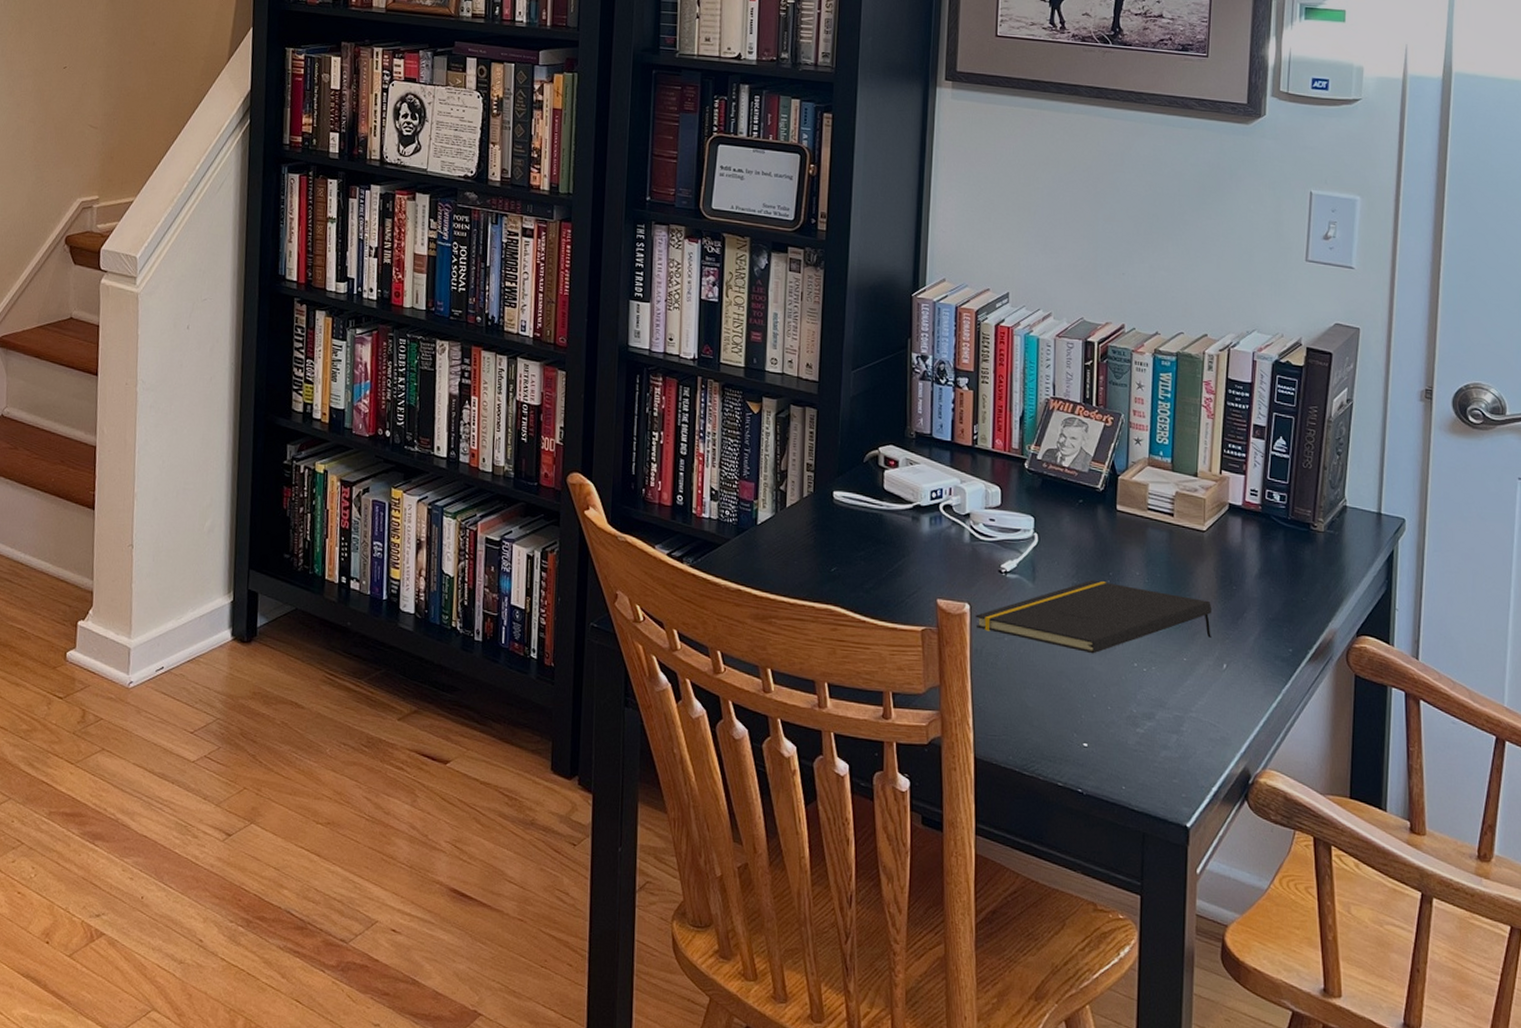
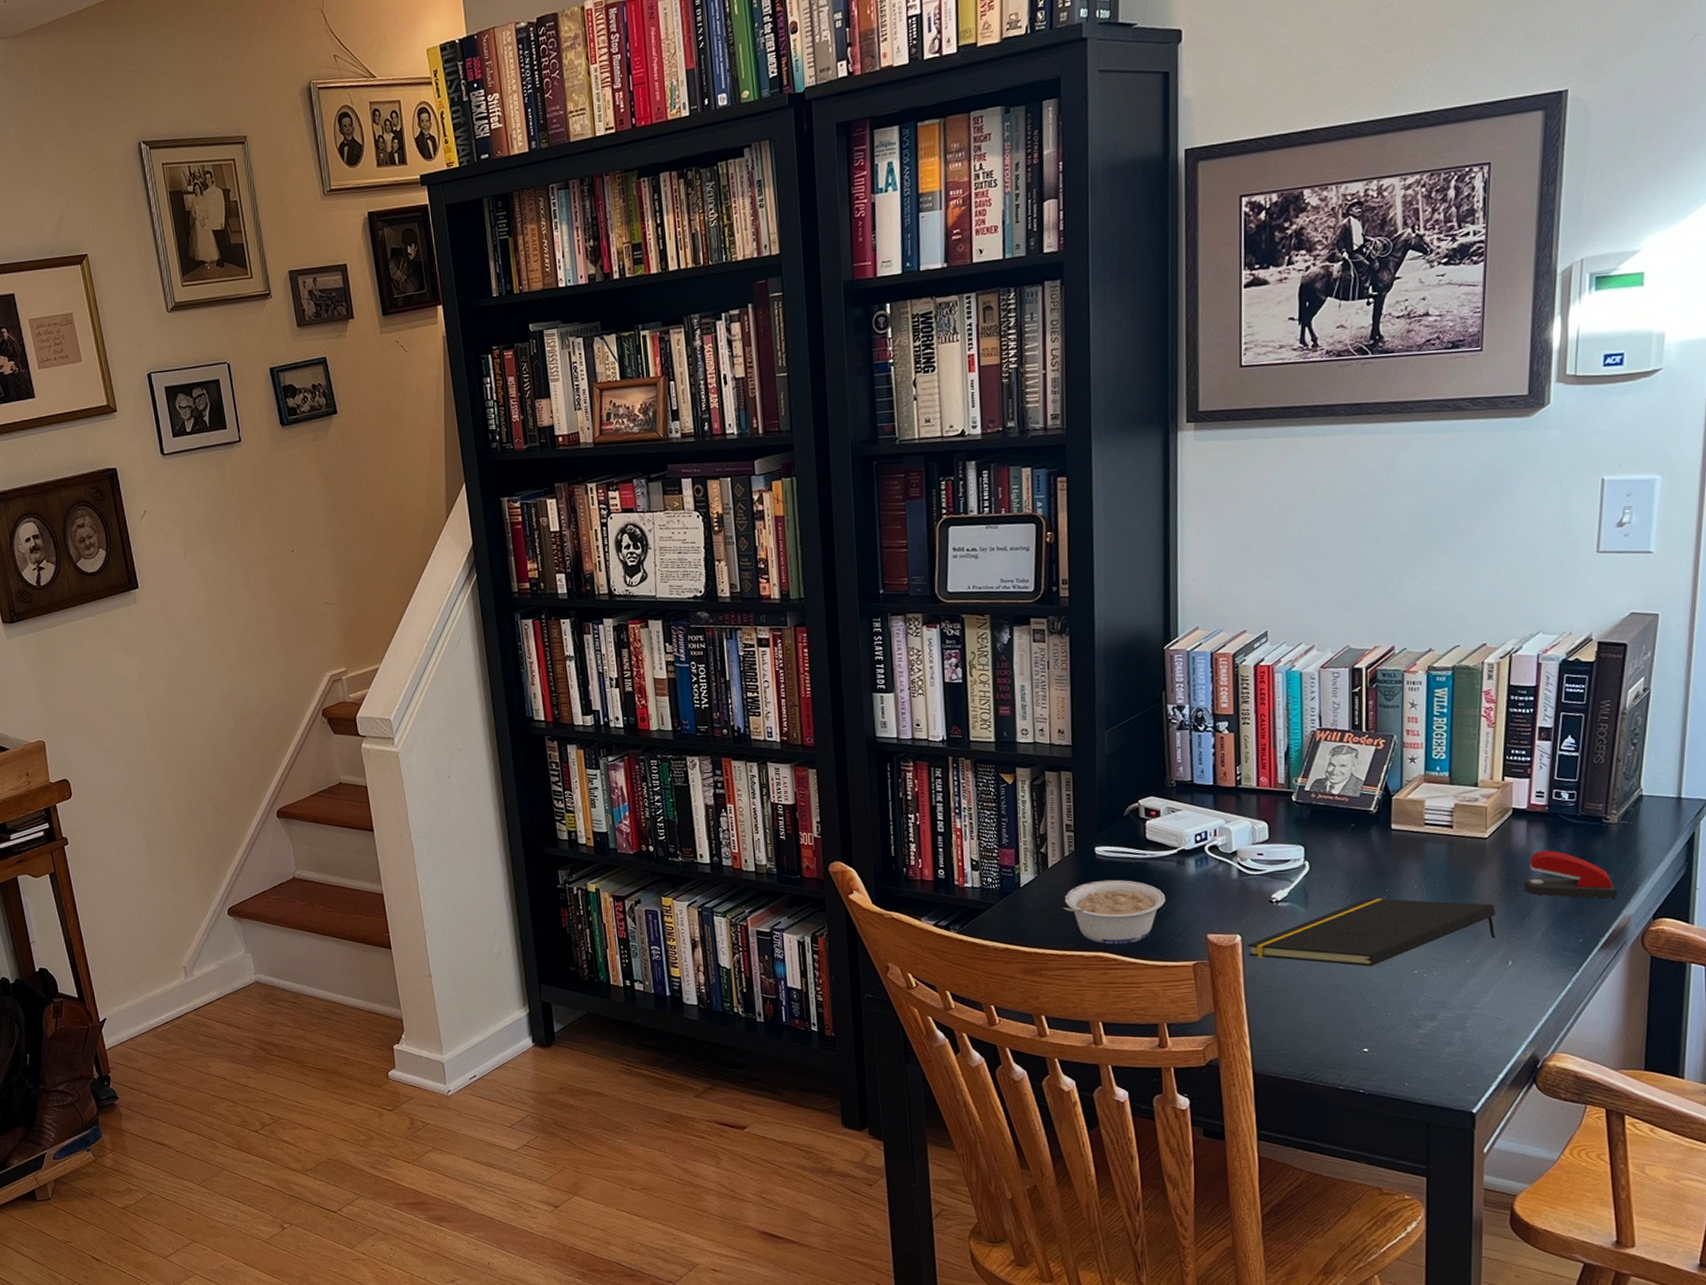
legume: none [798,527,899,600] -> present [1063,879,1166,945]
stapler: none [1238,551,1324,609] -> present [1523,850,1618,899]

